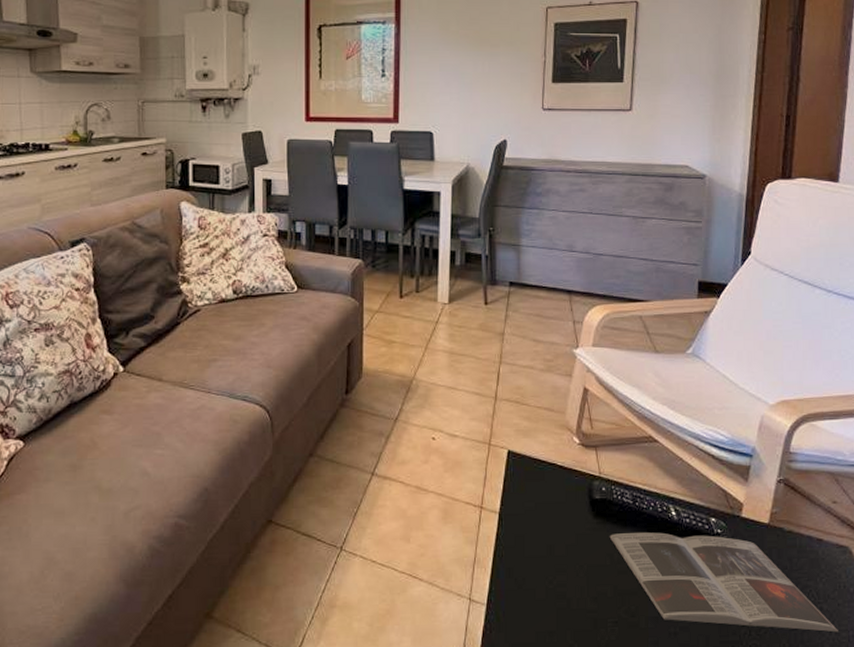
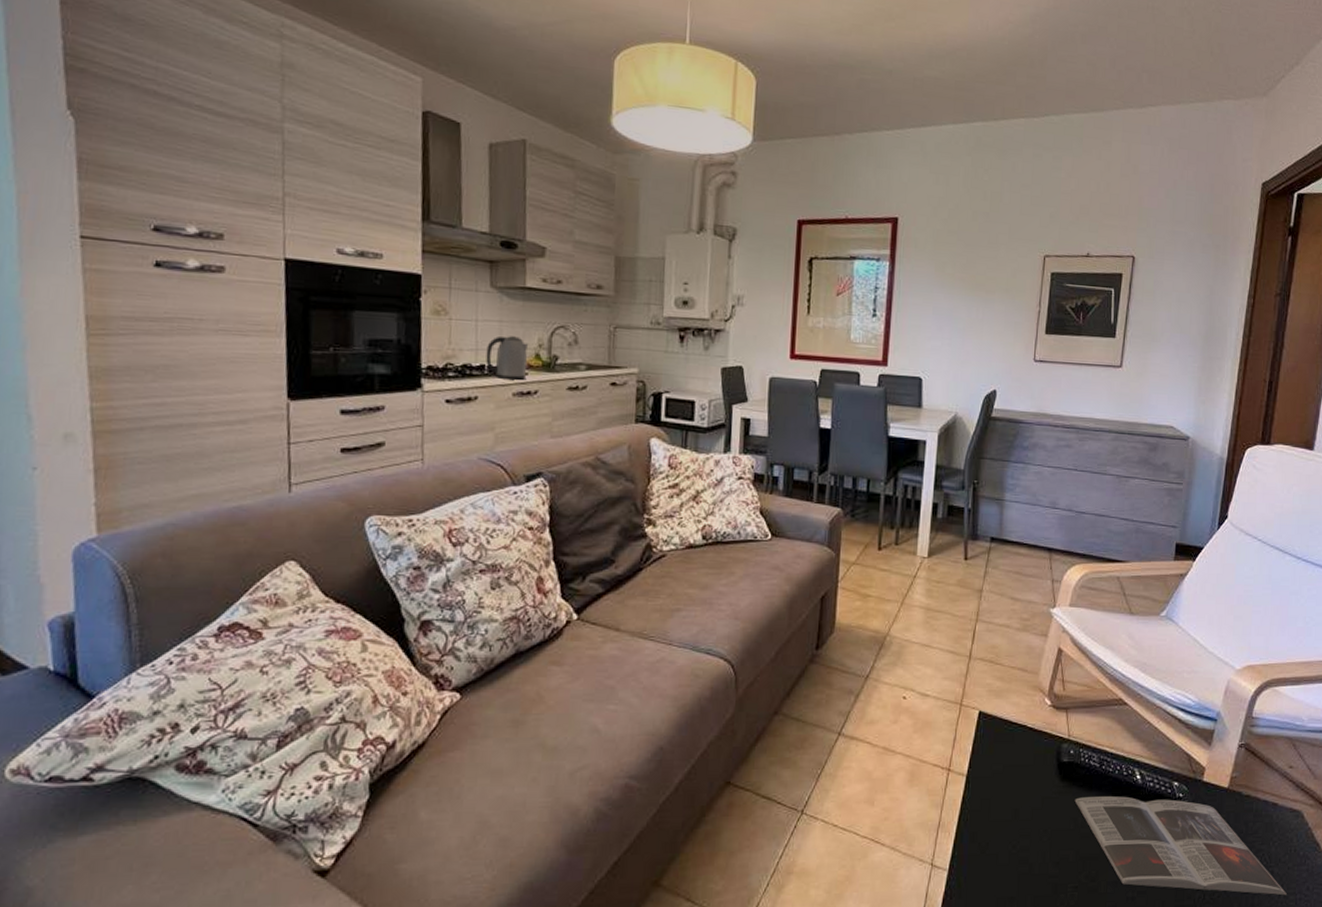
kettle: none [30,116,67,156] -> present [486,336,529,381]

